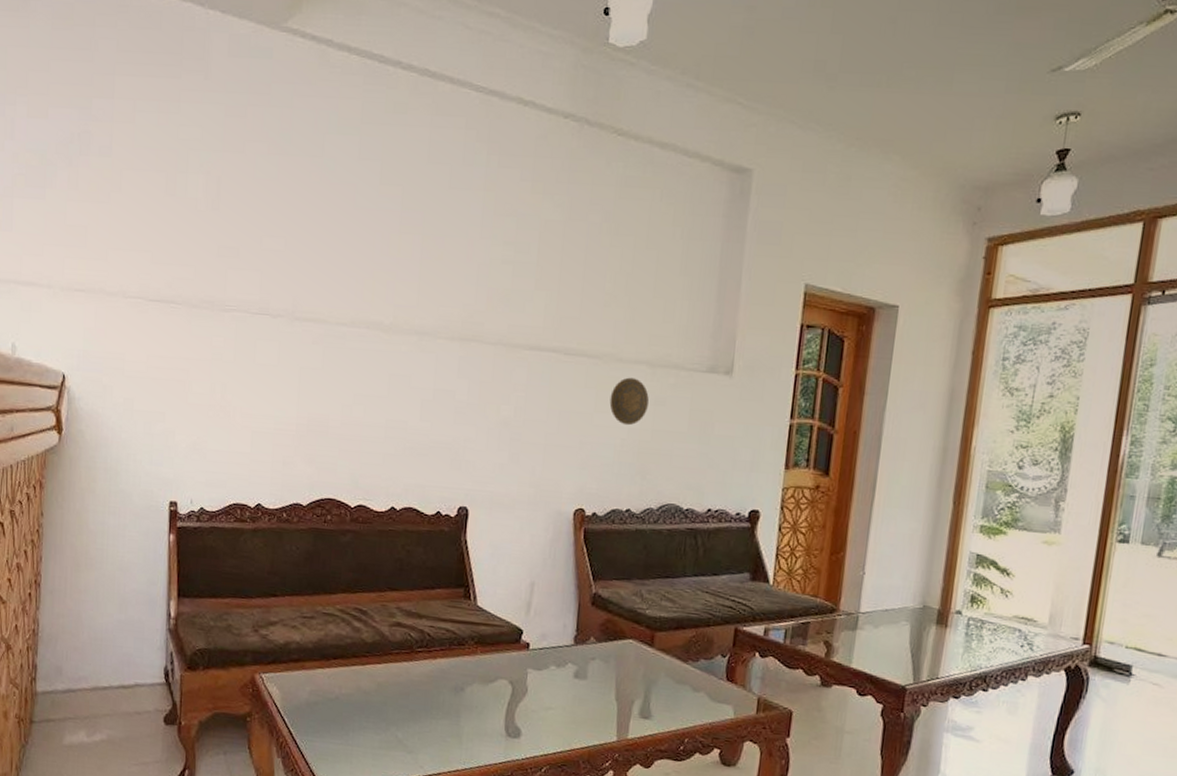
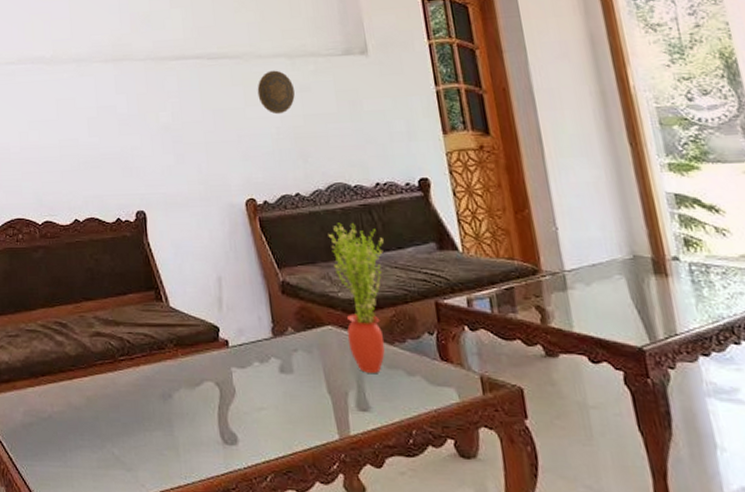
potted plant: none [645,543,702,687] -> present [328,222,385,373]

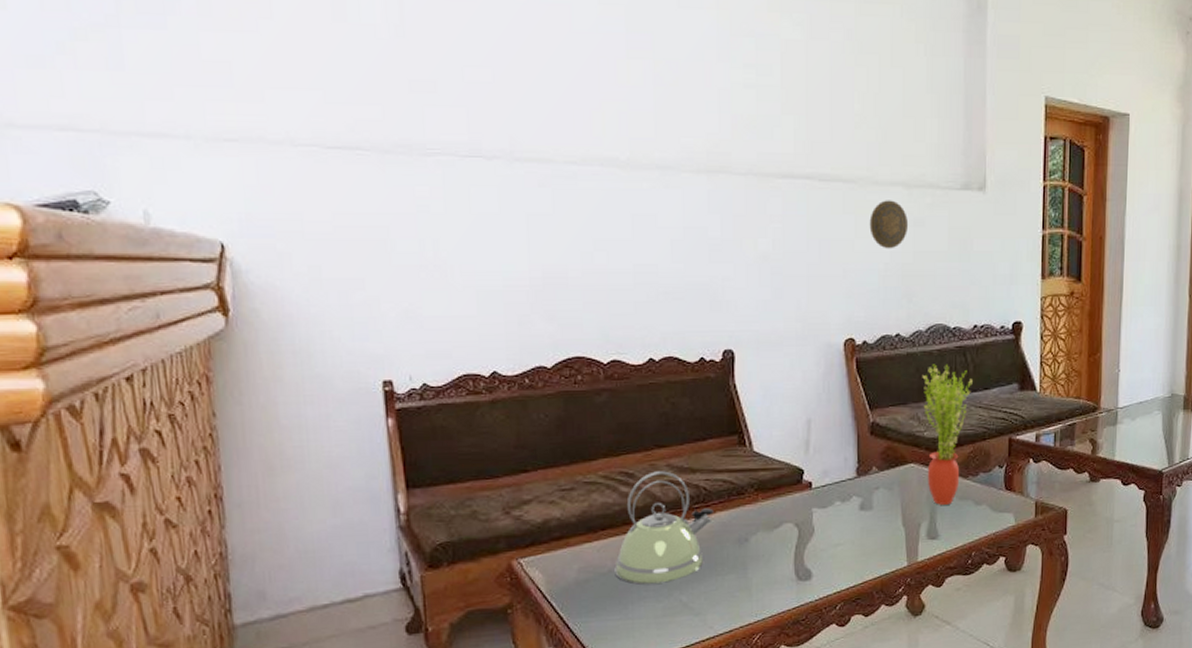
kettle: none [54,322,138,433] -> present [614,471,714,585]

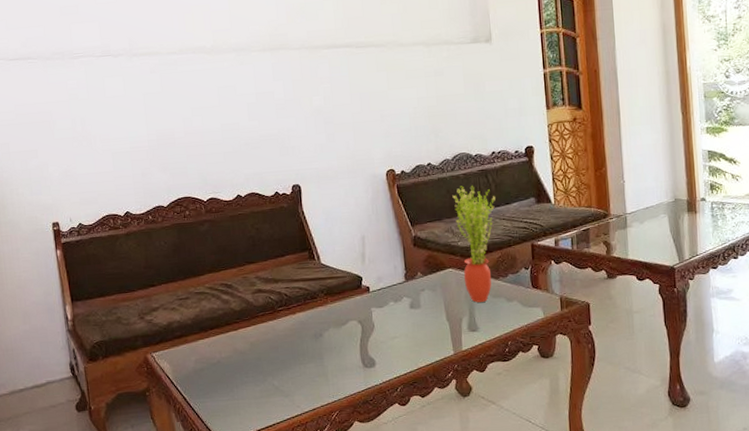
kettle: present [614,471,714,585] -> none [222,282,294,372]
decorative plate: present [869,200,908,249] -> none [398,57,430,96]

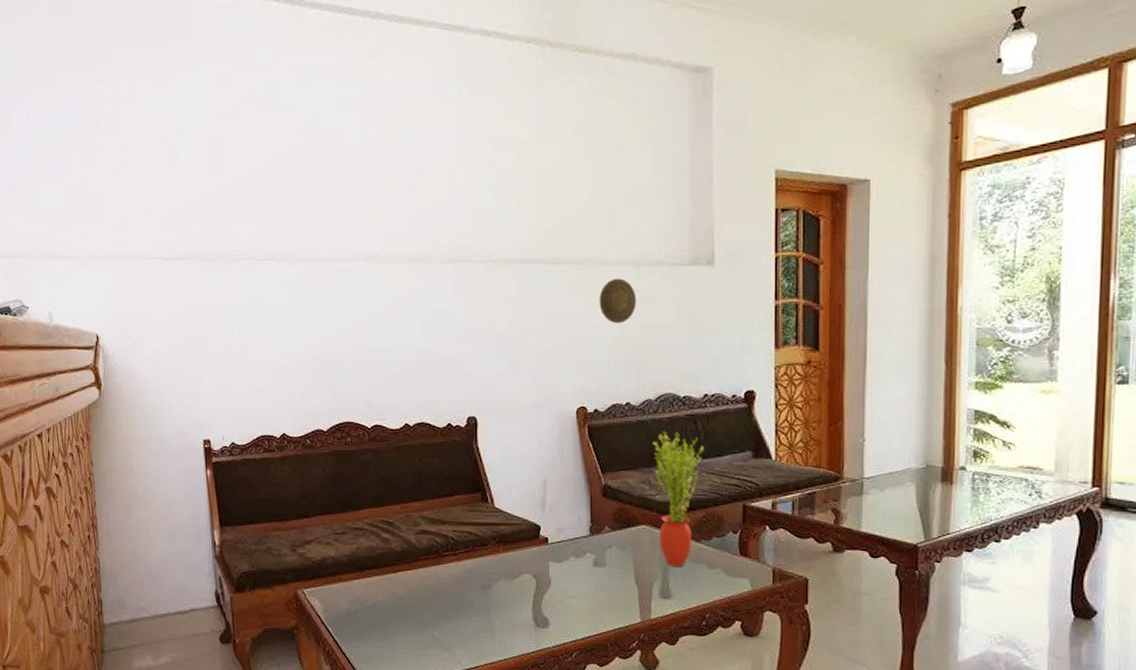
decorative plate: none [398,57,430,96] -> present [599,278,636,324]

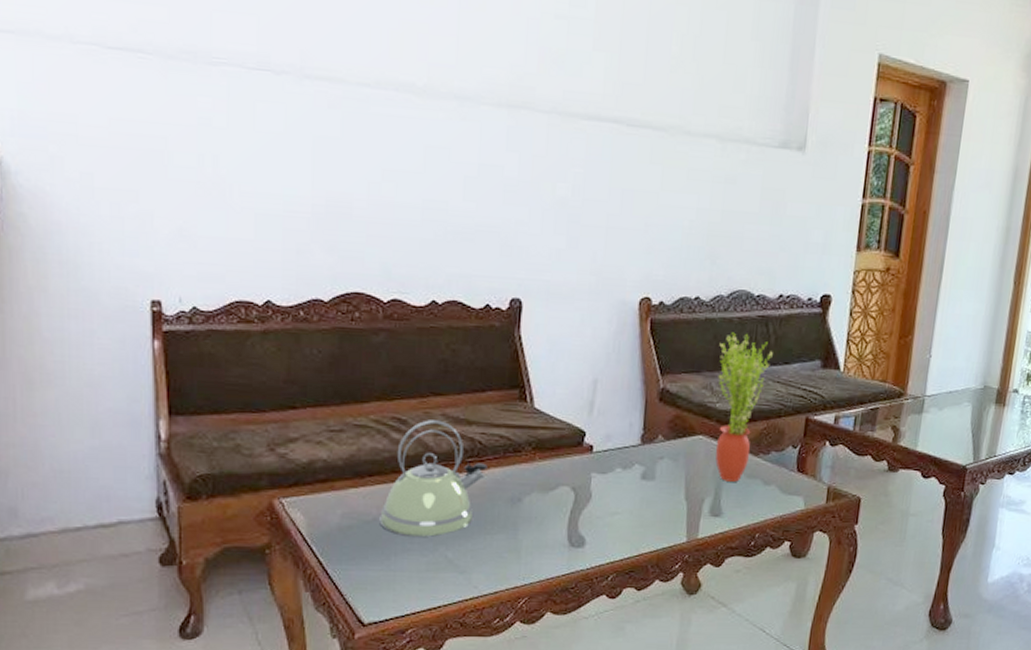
kettle: none [378,521,461,619] -> present [379,420,488,537]
decorative plate: present [599,278,636,324] -> none [677,152,719,206]

